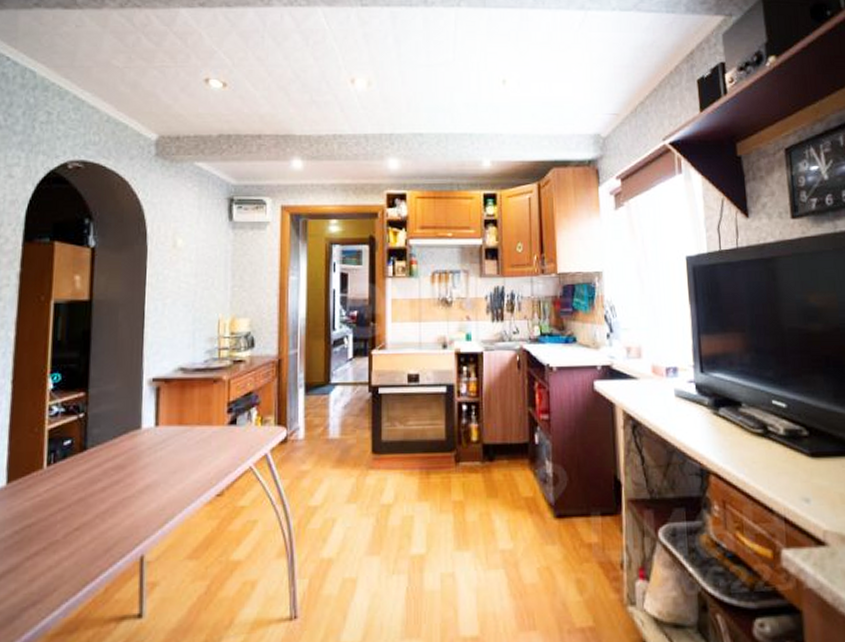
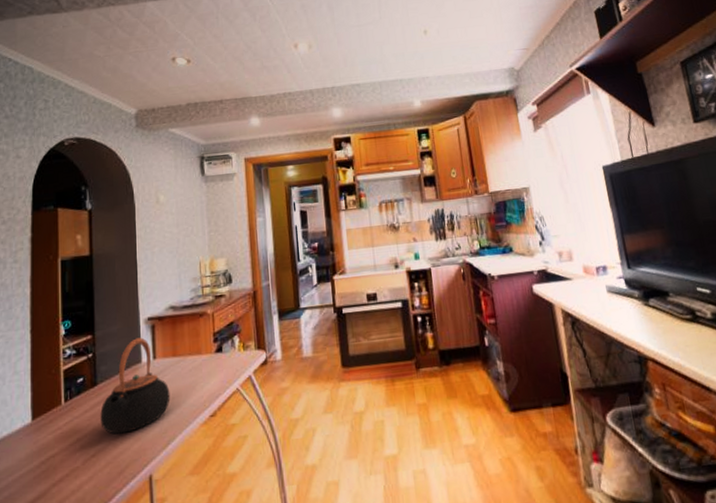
teapot: none [88,400,172,507] -> present [100,337,171,434]

